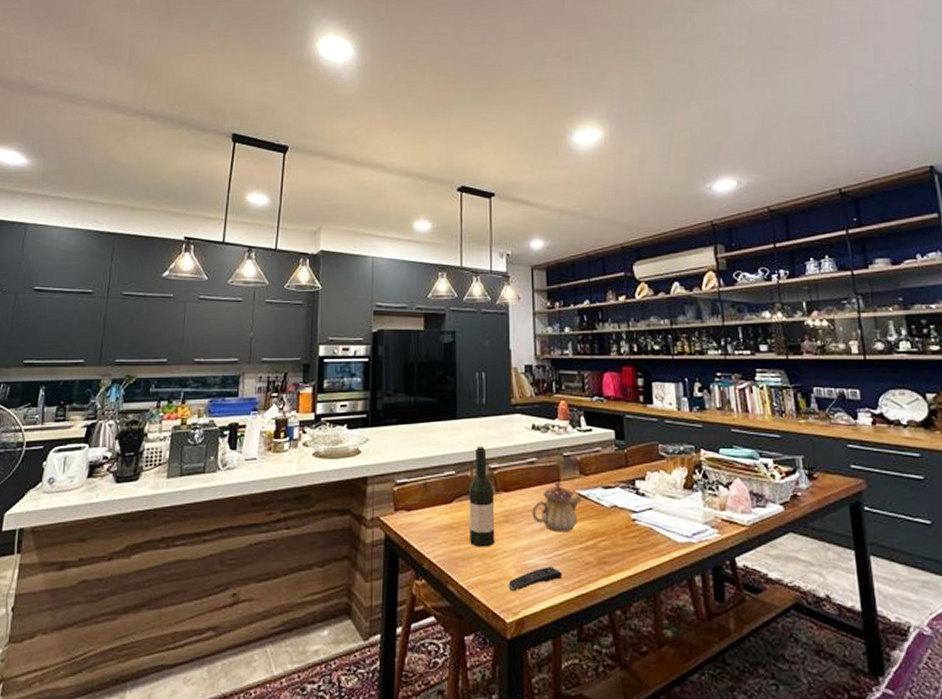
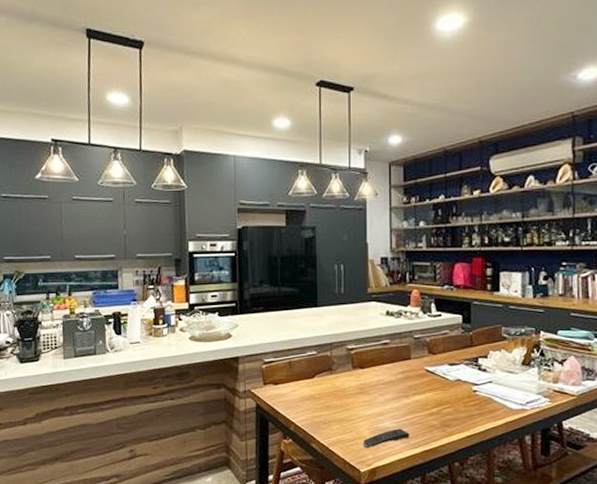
wine bottle: present [469,445,496,547] -> none [329,329,352,414]
teapot: present [532,481,582,532] -> none [385,359,429,402]

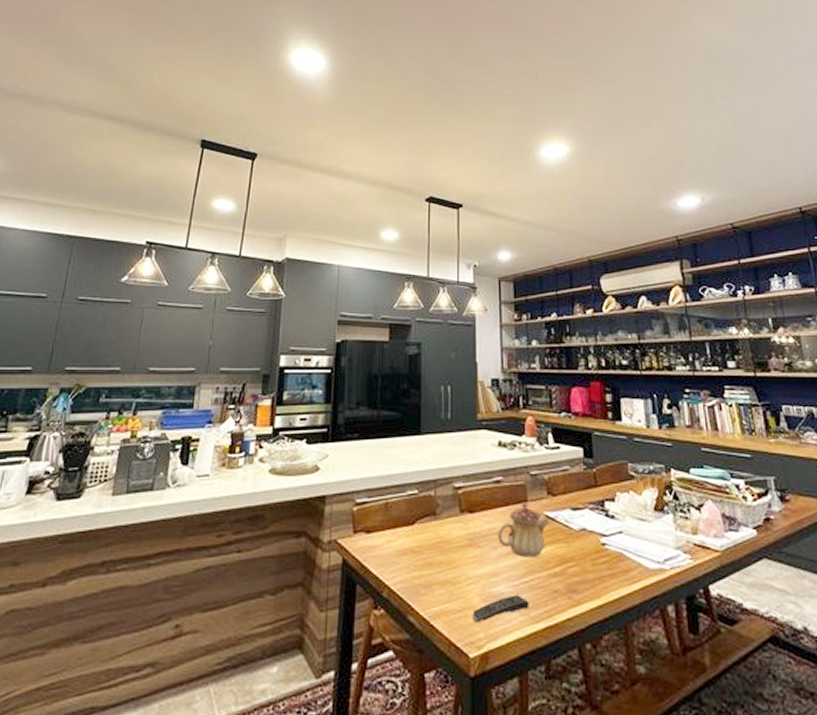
teapot: none [385,359,429,402] -> present [498,502,550,558]

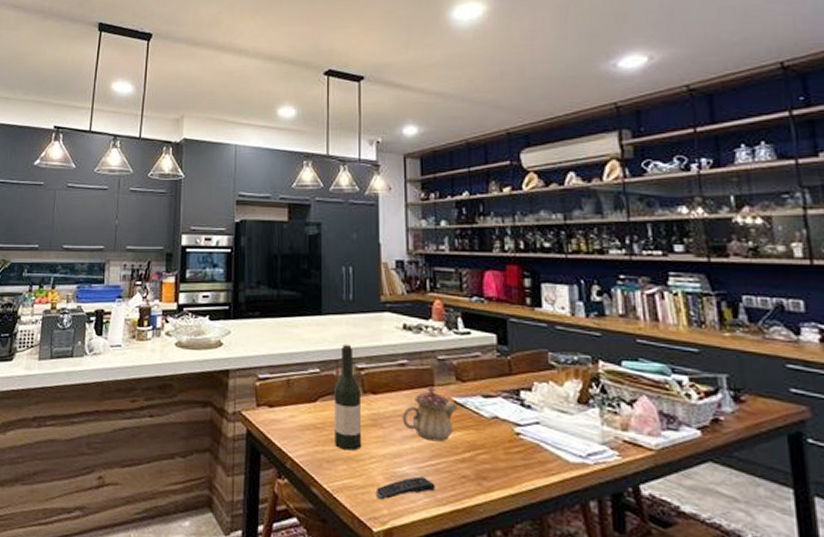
wine bottle: none [432,463,459,573] -> present [334,344,362,451]

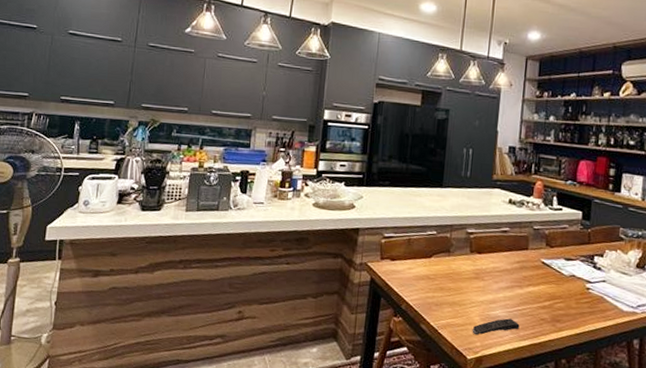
wine bottle: present [334,344,362,451] -> none [443,212,469,297]
teapot: present [402,386,458,442] -> none [500,249,545,293]

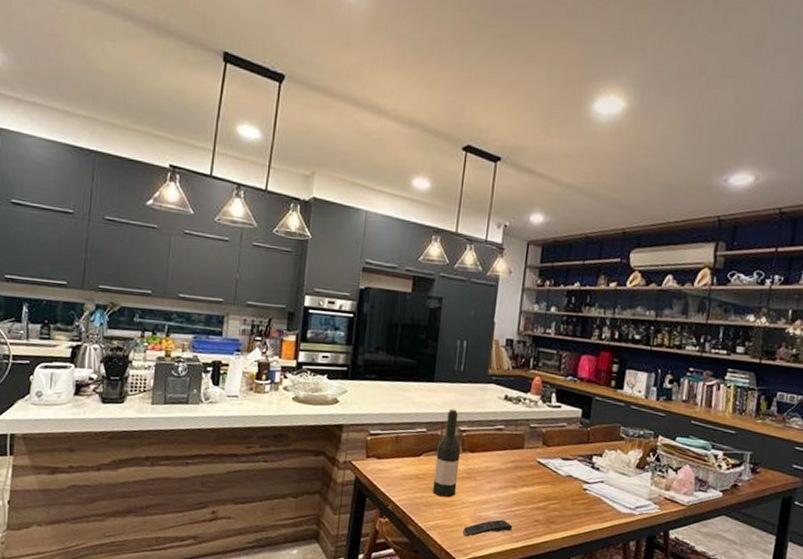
wine bottle: none [443,212,469,297] -> present [433,408,461,498]

